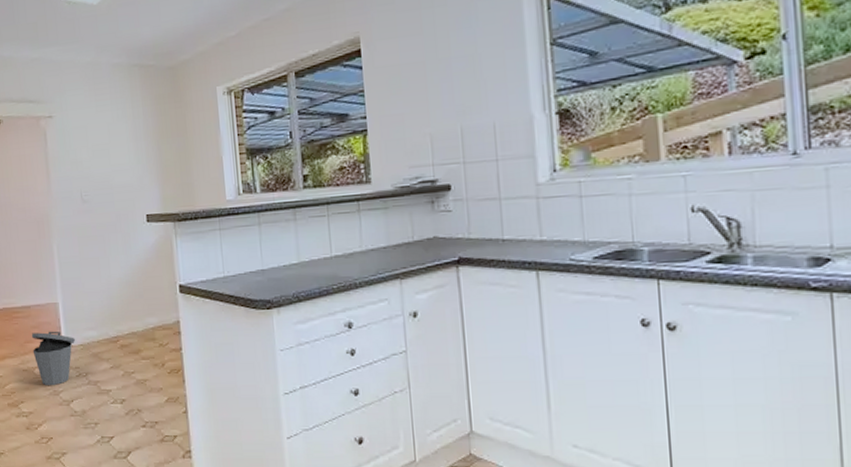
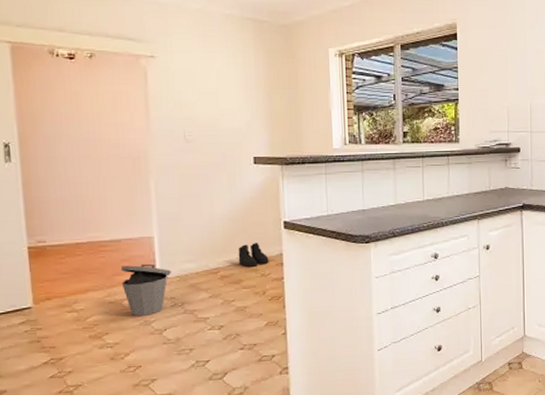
boots: none [135,309,166,336] -> present [238,243,269,267]

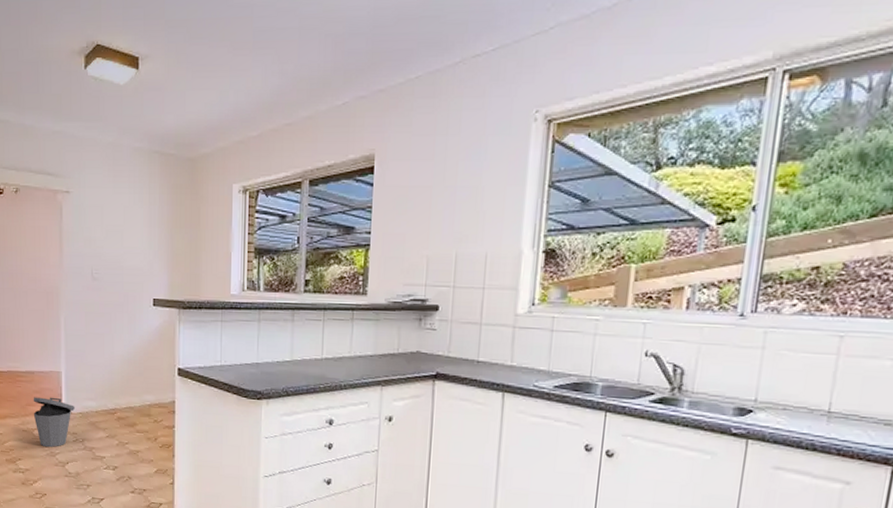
boots: present [238,243,269,267] -> none [134,387,162,411]

